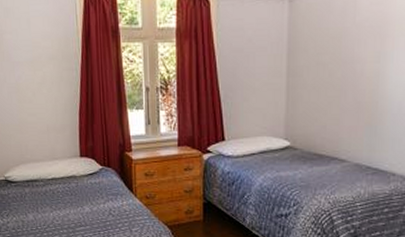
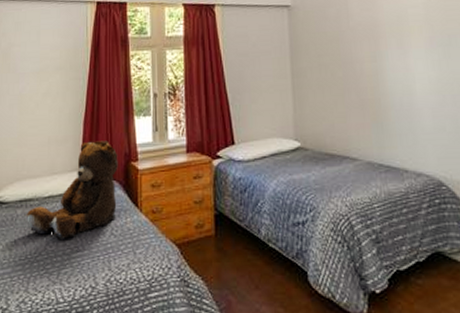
teddy bear: none [30,131,114,215] -> present [23,140,118,239]

